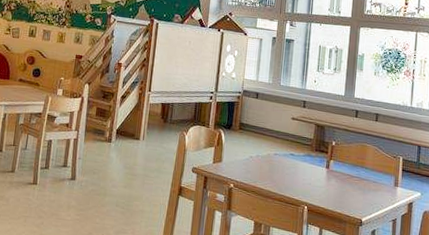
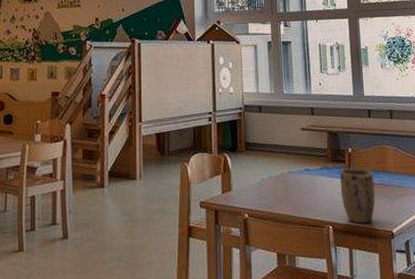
plant pot: none [319,159,352,209] -> present [339,168,376,224]

